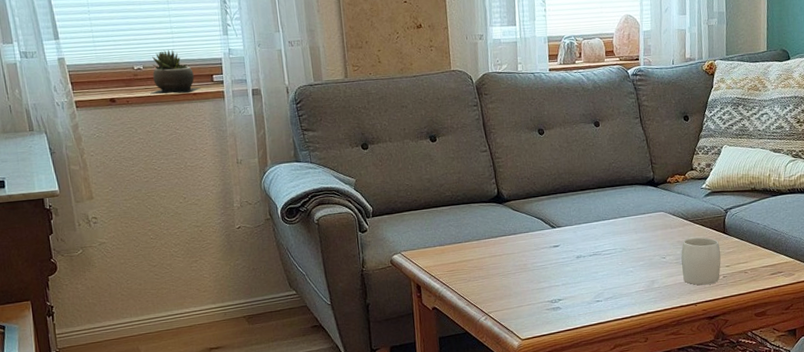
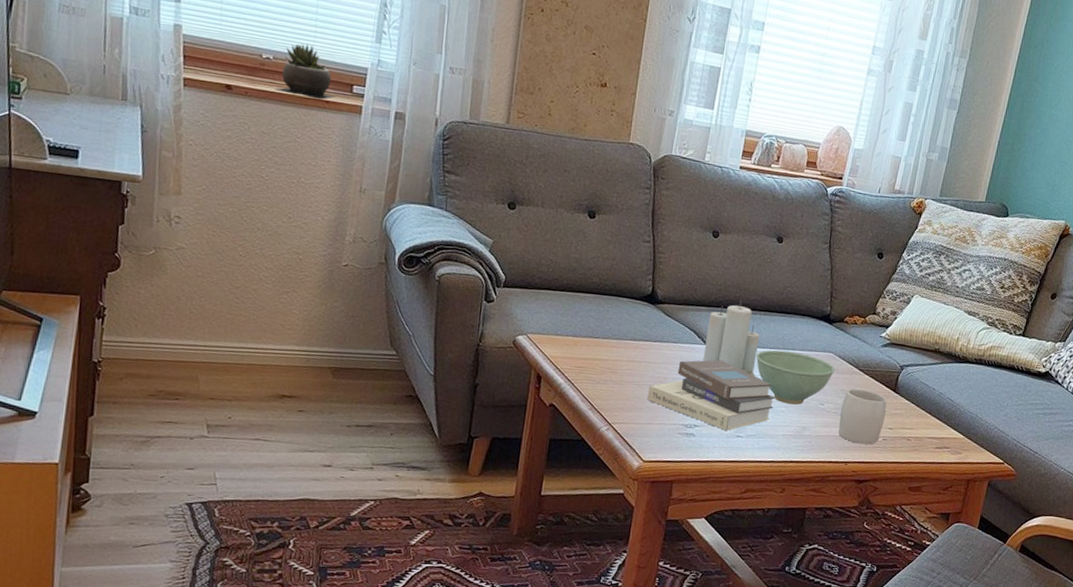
books: none [512,238,623,299] -> present [646,359,776,431]
candle: none [551,183,601,247] -> present [703,300,760,377]
bowl: none [598,218,669,264] -> present [755,350,835,405]

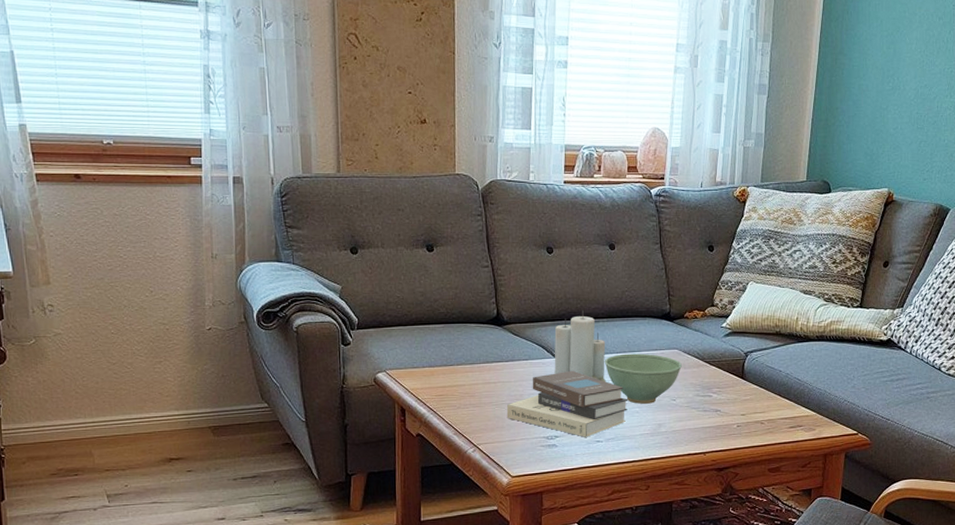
succulent plant: present [273,43,336,100] -> none [118,124,177,176]
mug: present [838,388,887,445] -> none [693,381,737,433]

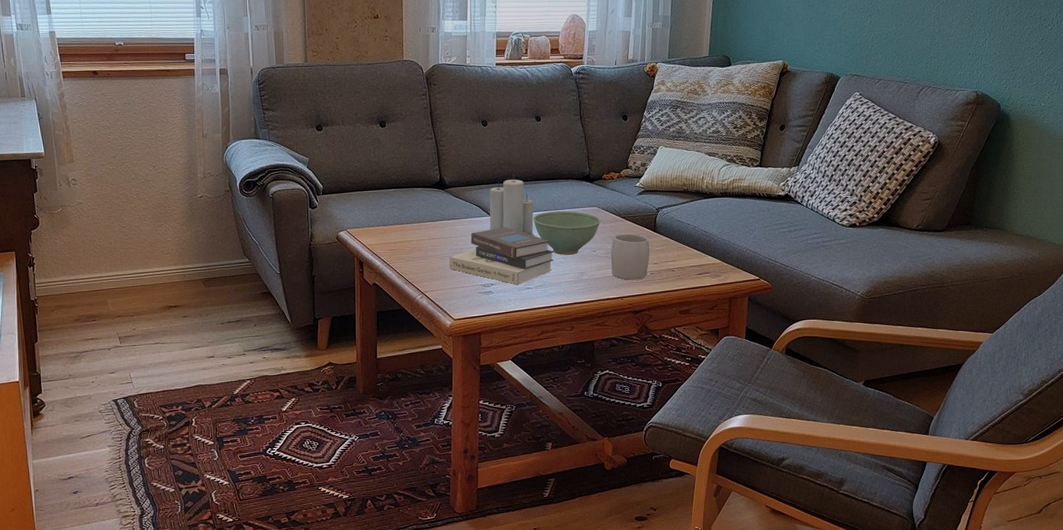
mug: none [693,381,737,433] -> present [611,234,650,280]

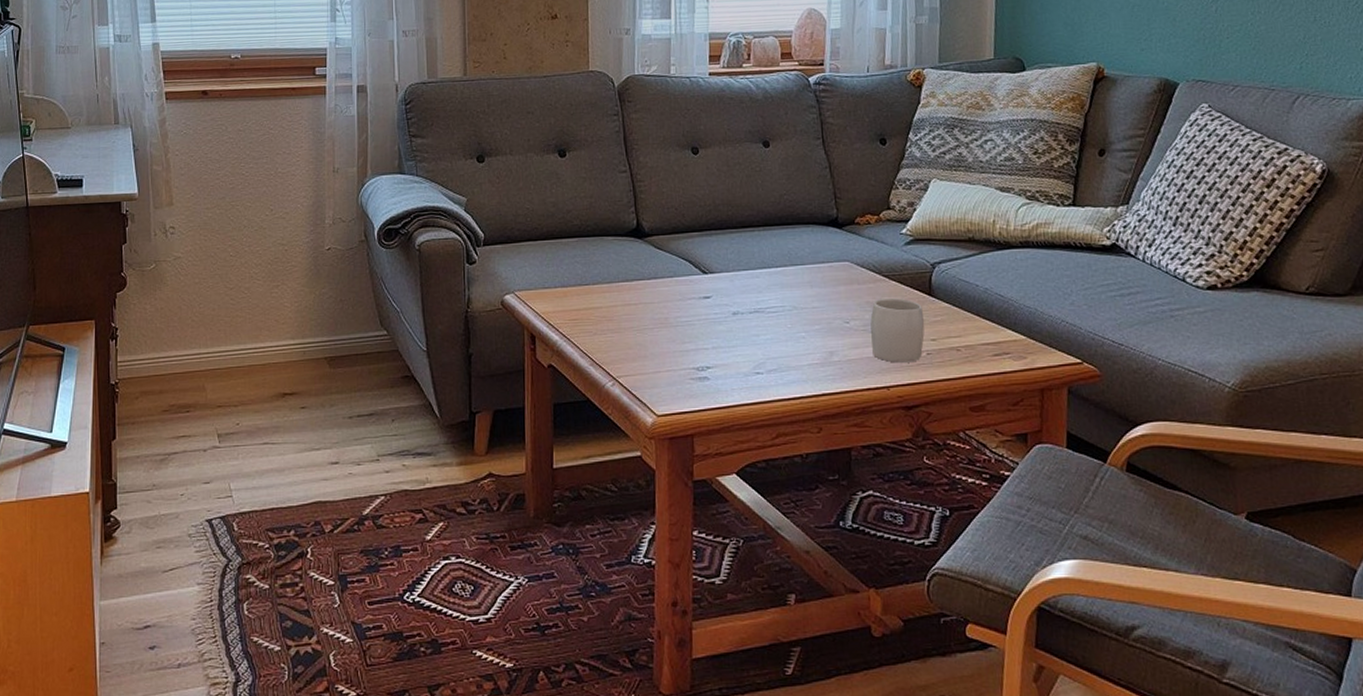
books: present [449,226,554,285] -> none [649,288,792,368]
candle: present [489,175,534,237] -> none [703,218,764,302]
bowl: present [532,211,601,255] -> none [761,267,855,328]

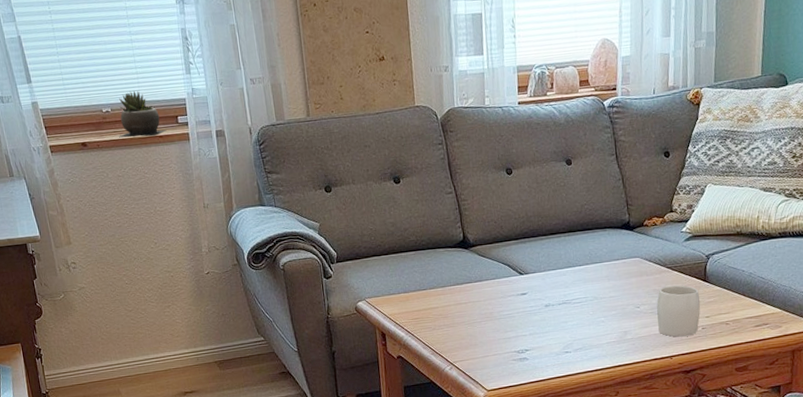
succulent plant: none [244,36,301,88] -> present [118,90,167,138]

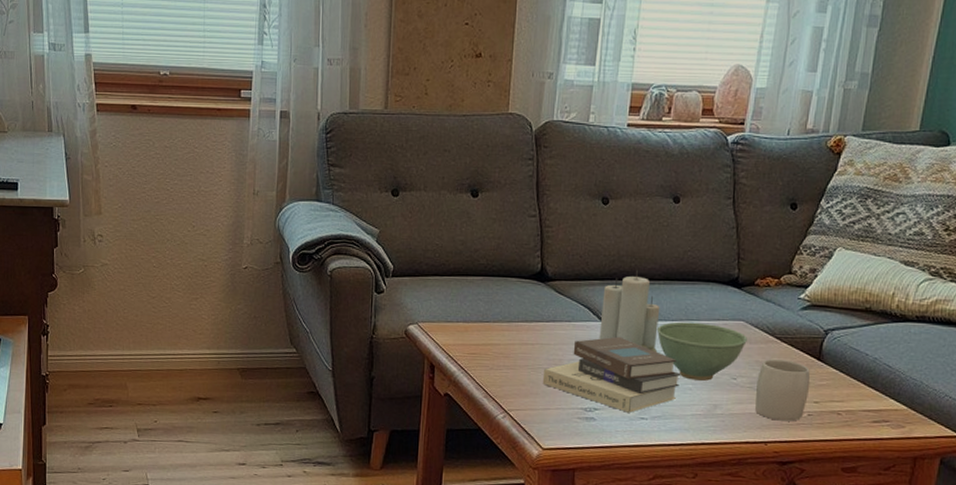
succulent plant: present [118,90,167,138] -> none [172,55,227,108]
books: none [478,286,594,349] -> present [542,336,681,413]
candle: none [518,227,571,295] -> present [599,270,660,353]
bowl: none [568,264,644,314] -> present [656,322,747,381]

